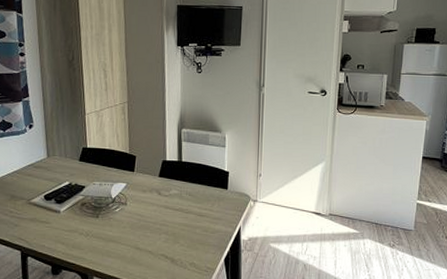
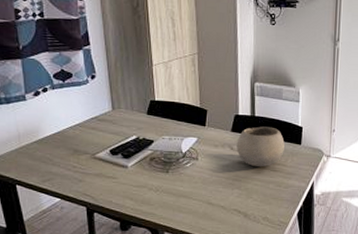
bowl: none [164,171,211,212] -> present [236,126,285,167]

